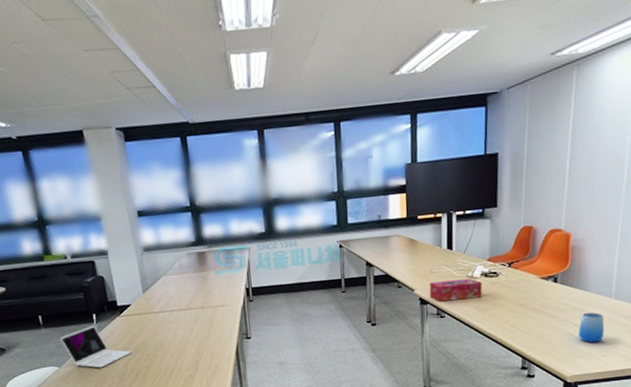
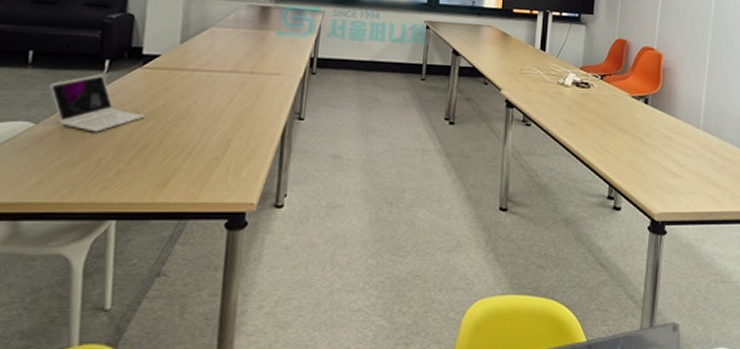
tissue box: present [429,278,482,302] -> none [516,84,573,109]
cup: present [578,312,605,343] -> none [667,142,693,178]

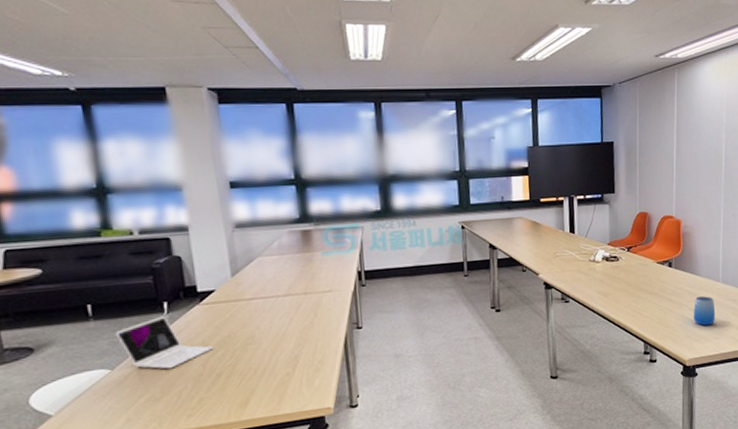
cup: none [667,142,693,178] -> present [693,296,716,326]

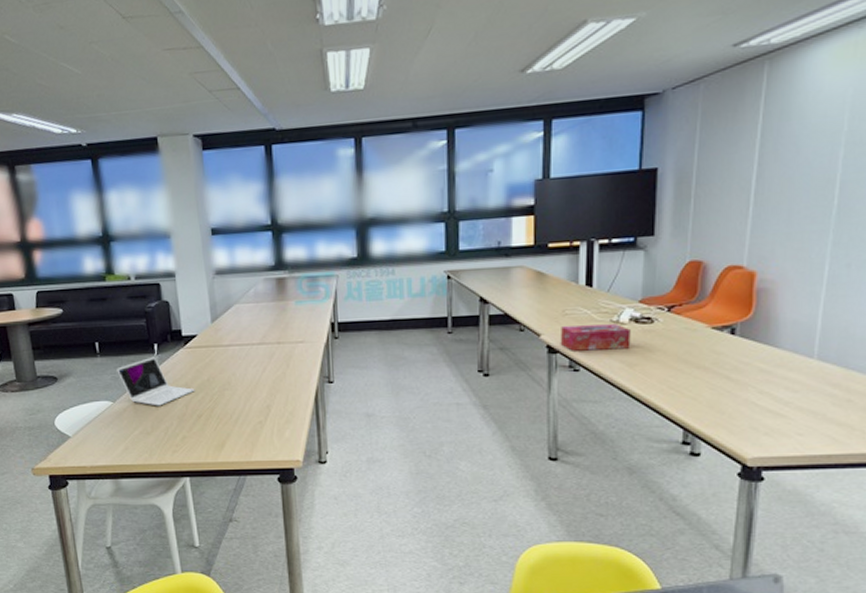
tissue box: none [553,262,604,286] -> present [560,324,631,351]
cup: present [693,296,716,326] -> none [764,376,803,417]

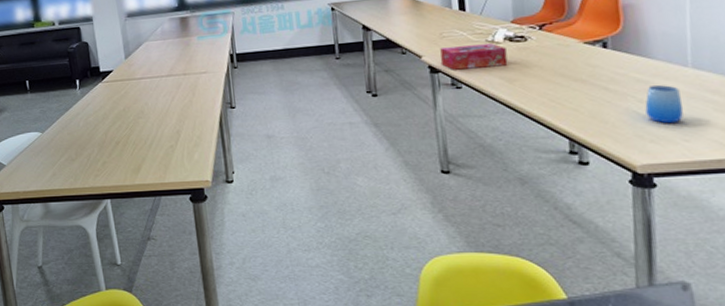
laptop: present [116,356,195,406] -> none [44,91,113,135]
cup: none [764,376,803,417] -> present [645,85,684,124]

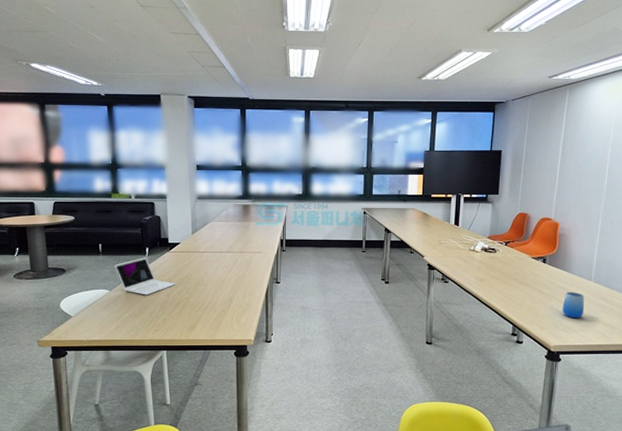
laptop: none [44,91,113,135] -> present [115,257,176,295]
tissue box: present [440,43,508,70] -> none [436,252,482,269]

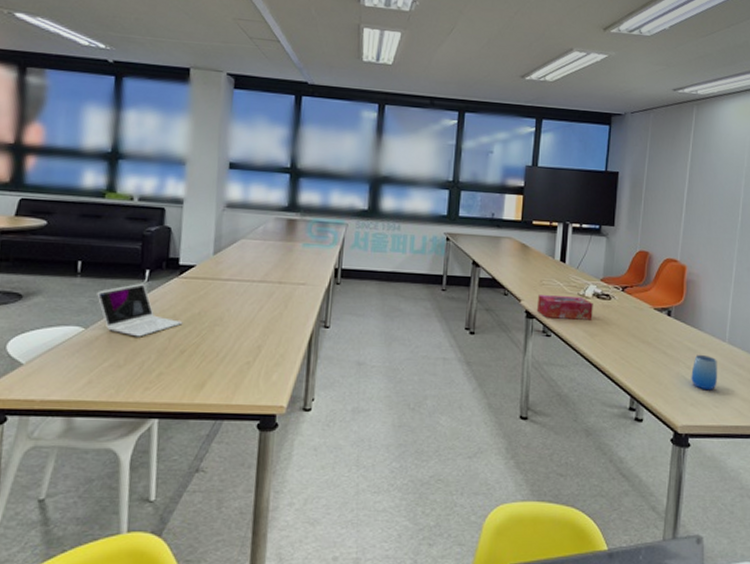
tissue box: none [436,252,482,269] -> present [536,295,593,320]

